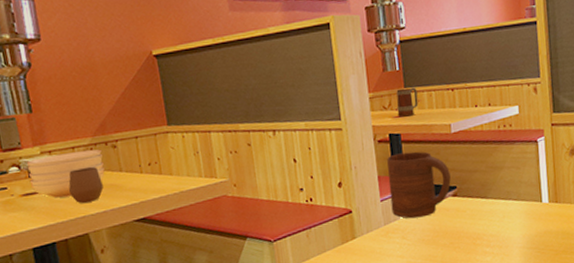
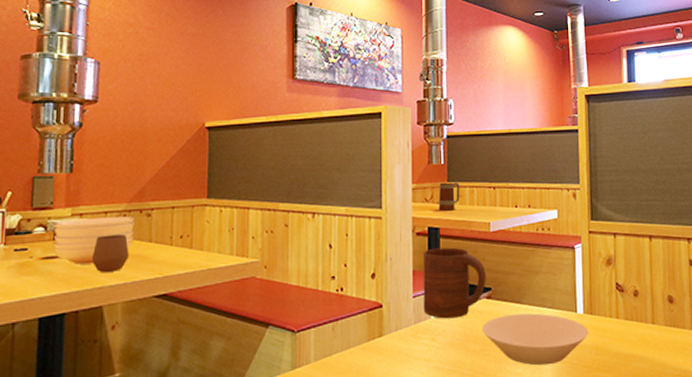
dish: none [450,206,555,254] -> present [482,313,589,366]

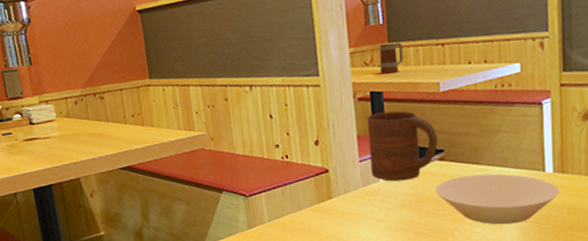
bowl: present [52,217,136,265] -> none [27,100,94,144]
cup: present [91,235,129,272] -> none [62,117,93,150]

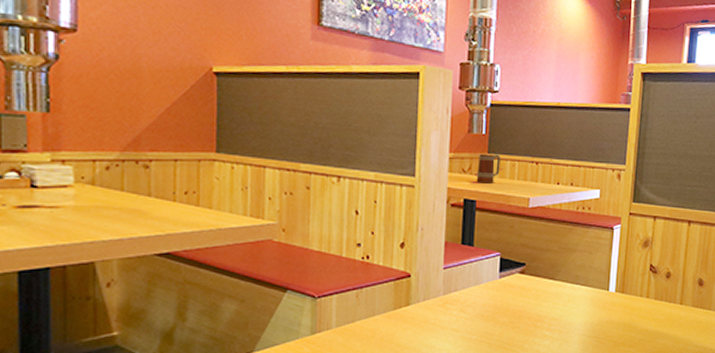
cup: present [367,111,438,182] -> none [454,221,521,291]
dish: present [435,173,560,225] -> none [513,289,618,339]

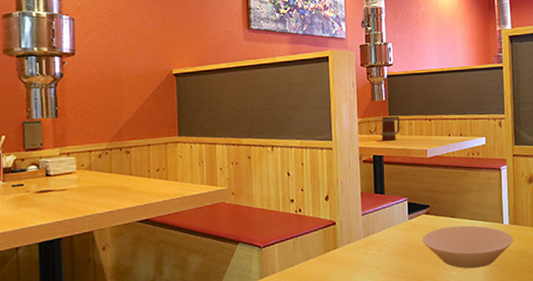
dish: none [513,289,618,339] -> present [422,225,514,269]

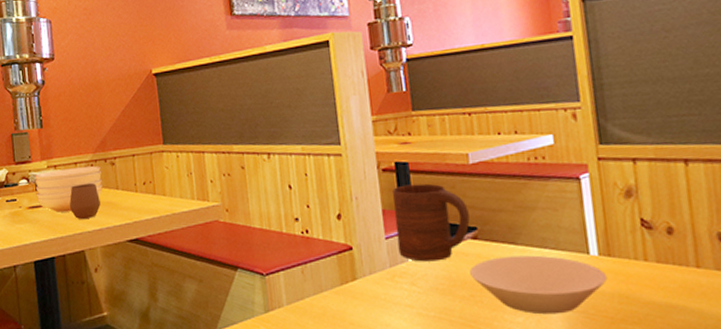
bowl: none [45,154,117,197] -> present [34,166,103,213]
cup: none [80,170,113,202] -> present [69,183,101,219]
cup: none [369,172,425,233] -> present [393,183,470,262]
beer mug: present [381,116,400,141] -> none [403,110,429,144]

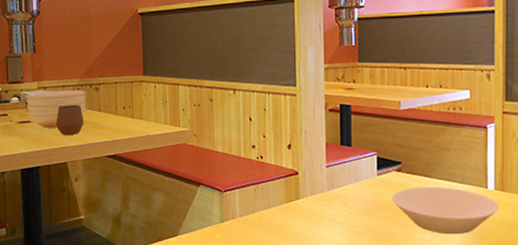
cup: present [393,183,470,262] -> none [335,123,396,188]

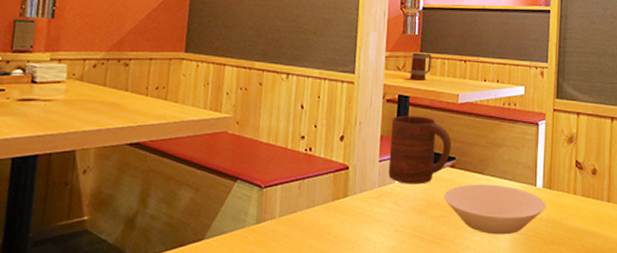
bowl: present [25,90,87,128] -> none [30,63,113,109]
cup: present [55,105,84,135] -> none [67,82,105,118]
cup: none [335,123,396,188] -> present [388,115,451,185]
beer mug: none [350,63,371,90] -> present [410,52,432,80]

